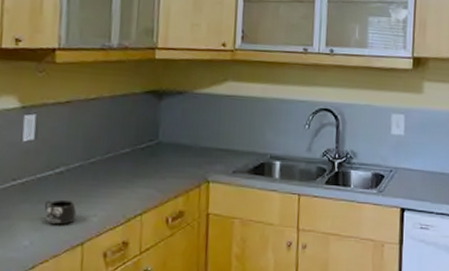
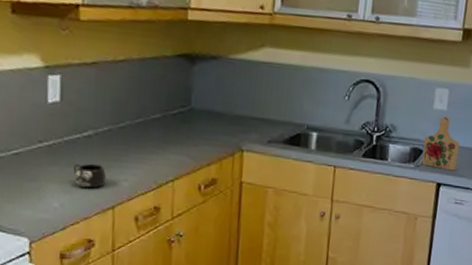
cutting board: none [384,141,420,195] -> present [421,116,460,171]

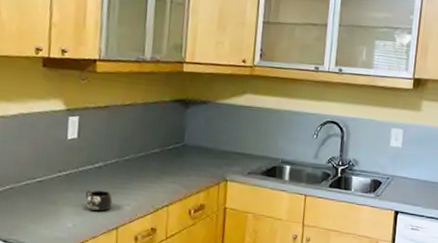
cutting board: present [421,116,460,171] -> none [381,153,414,200]

